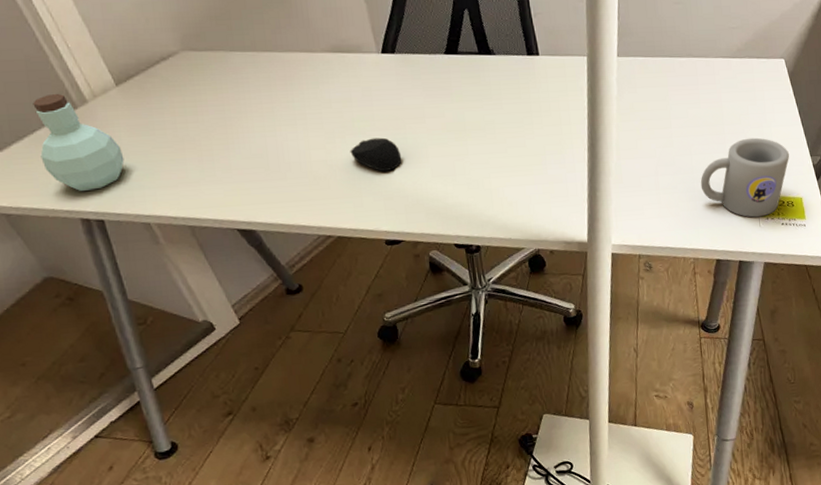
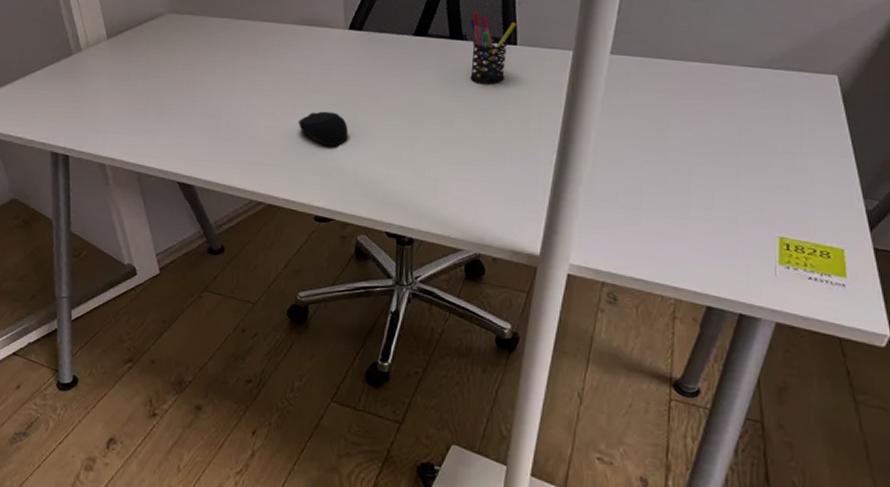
jar: present [33,93,124,192] -> none [34,40,99,128]
pen holder: none [494,27,535,96] -> present [470,12,516,85]
mug: present [700,137,790,218] -> none [697,164,832,264]

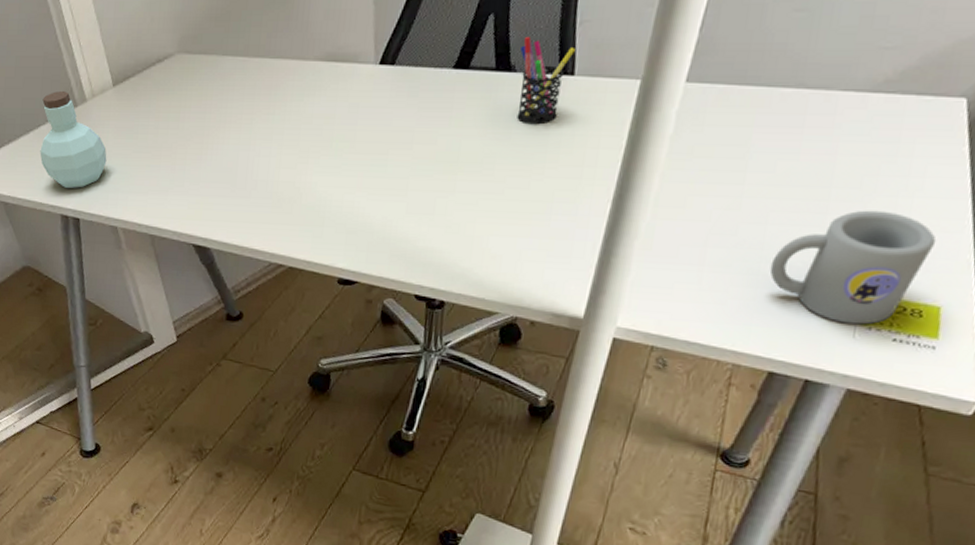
jar: none [34,40,99,128] -> present [40,90,107,189]
computer mouse: present [298,111,349,147] -> none [321,161,377,202]
mug: none [697,164,832,264] -> present [769,210,937,325]

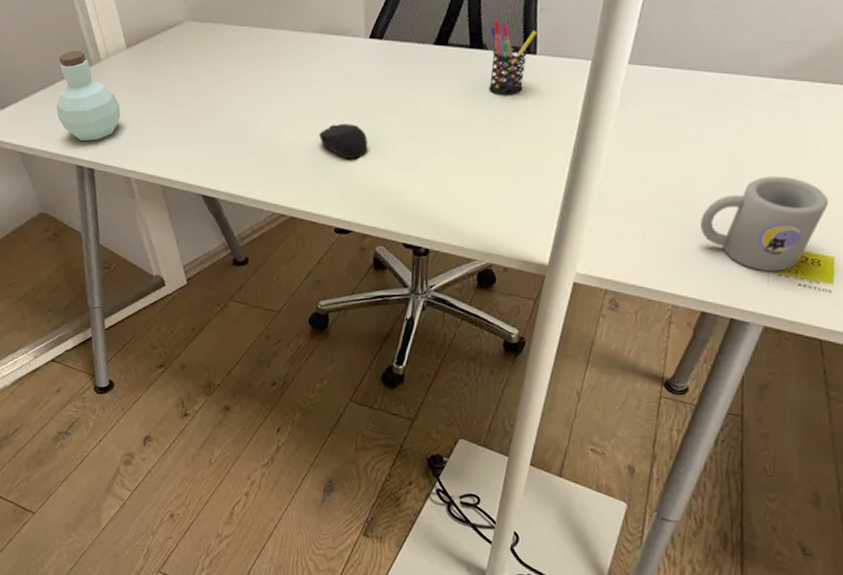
computer mouse: none [321,161,377,202] -> present [319,123,368,160]

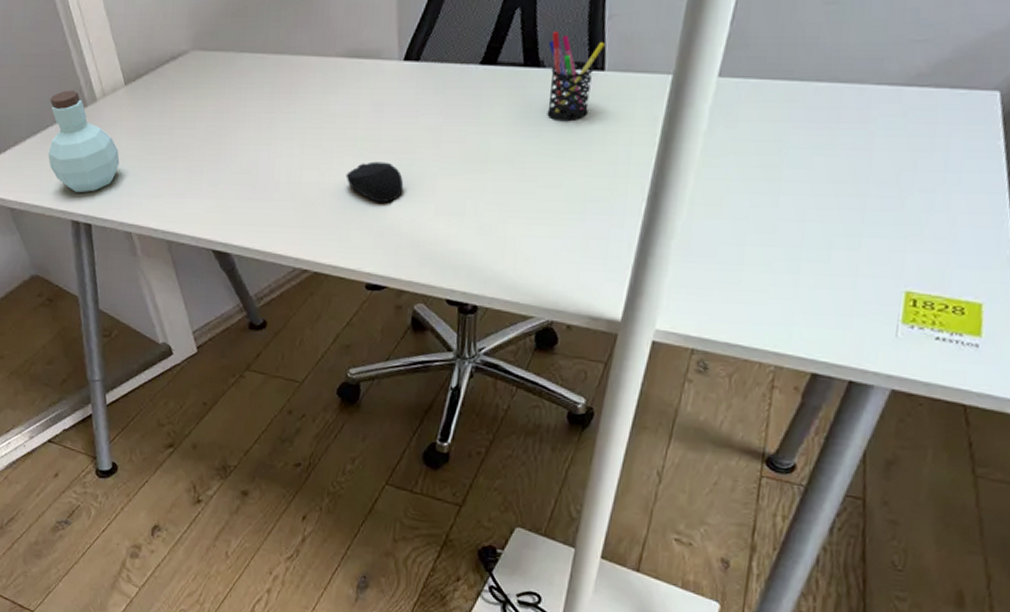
mug: present [700,175,829,272] -> none [809,206,976,323]

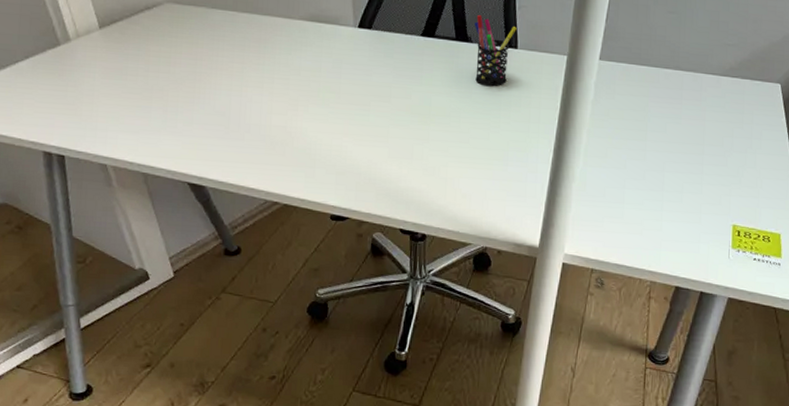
jar: present [48,90,120,193] -> none [18,28,94,126]
computer mouse: present [346,161,404,204] -> none [310,110,361,146]

